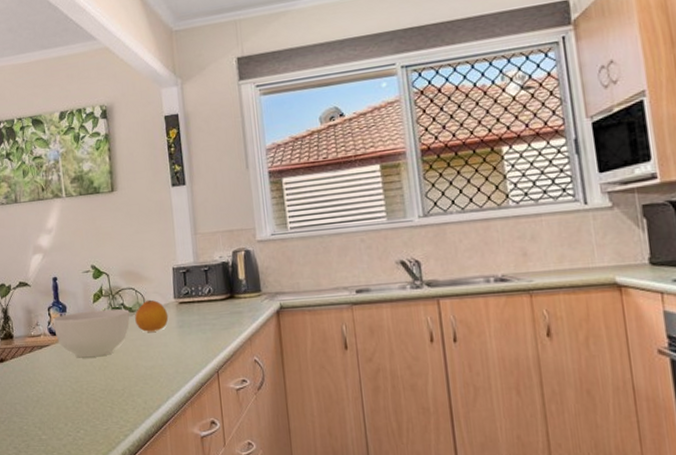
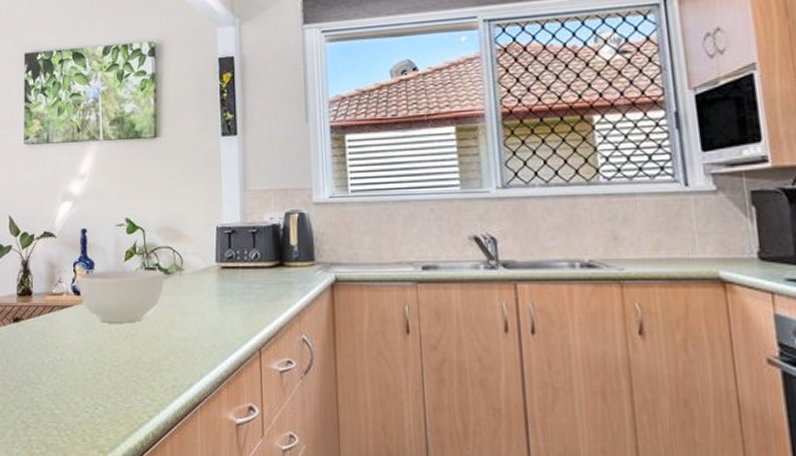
fruit: present [135,299,169,332] -> none [170,261,208,298]

